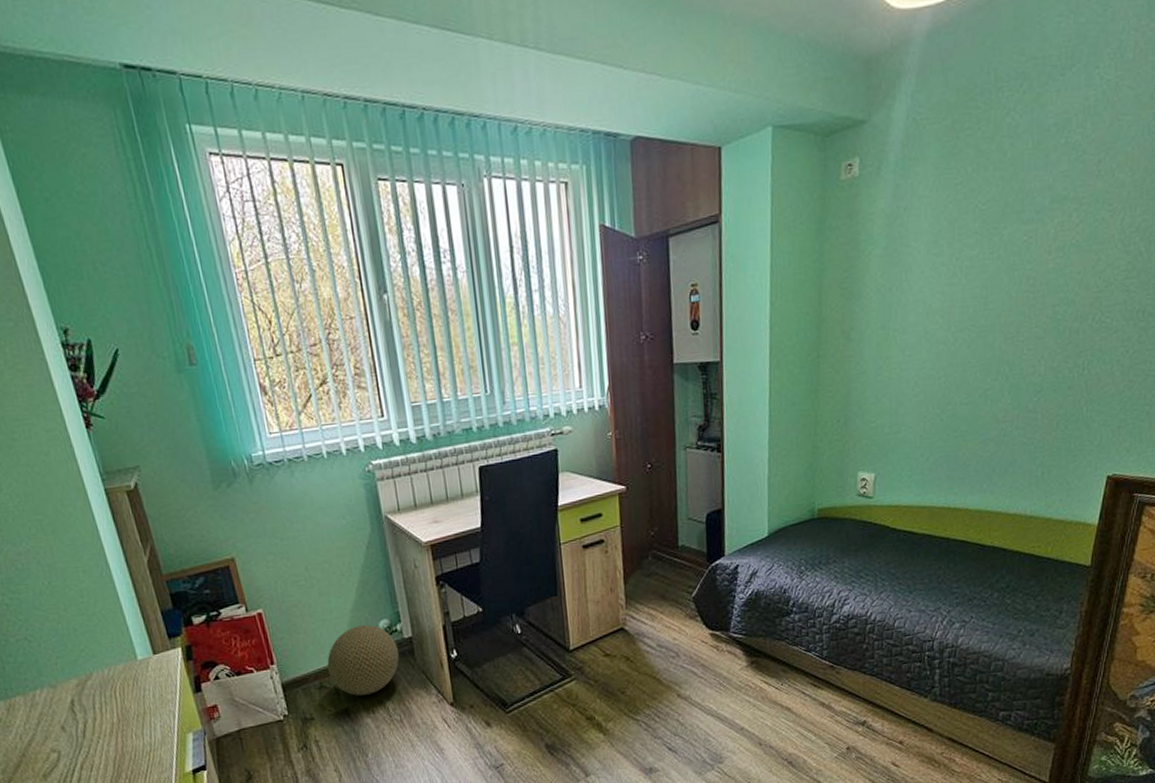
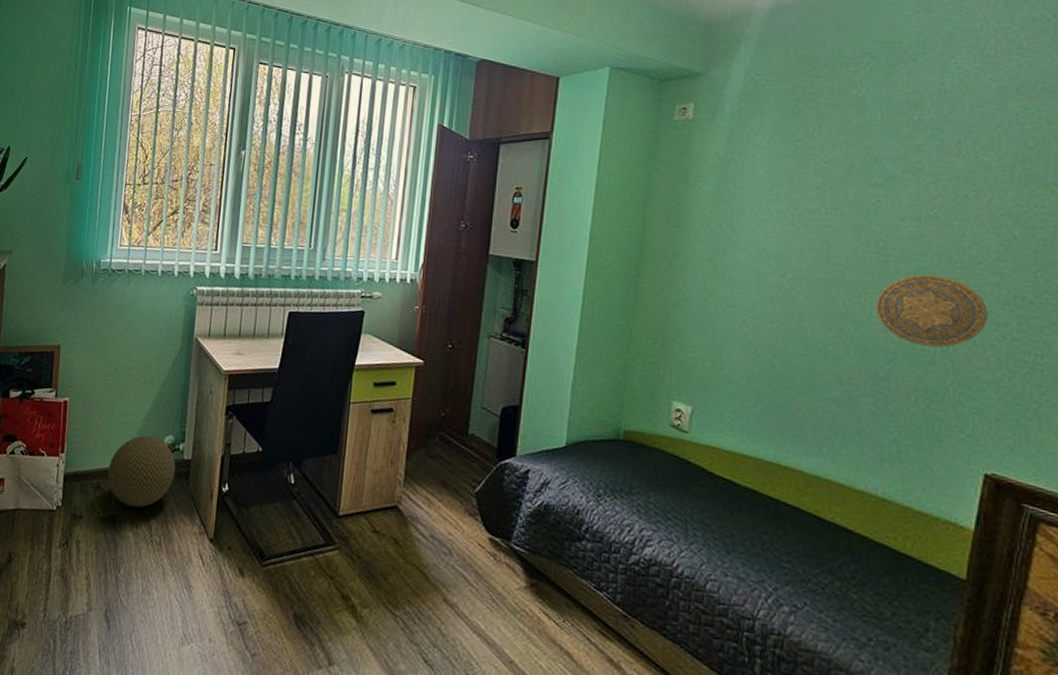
decorative plate: none [1026,303,1116,374] -> present [876,274,988,348]

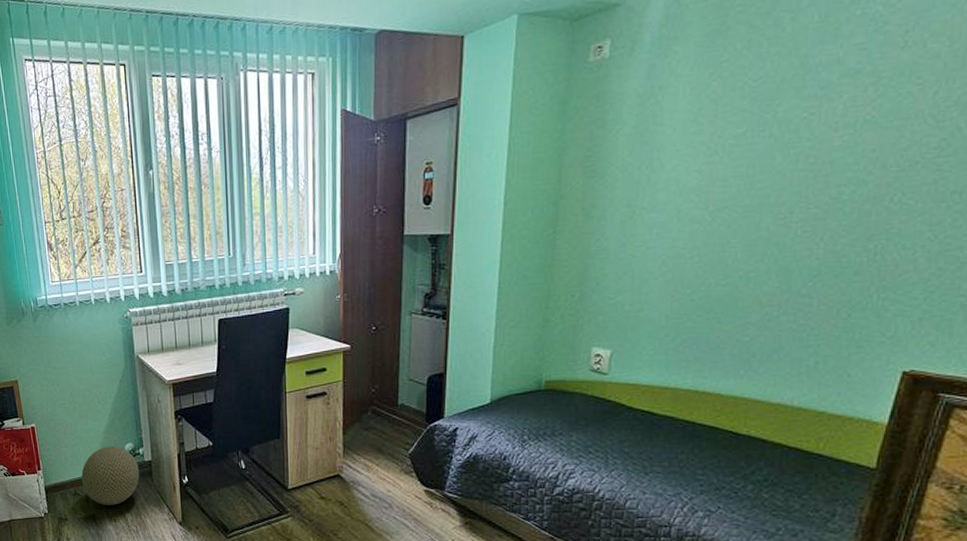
decorative plate: present [876,274,988,348] -> none [801,183,922,258]

